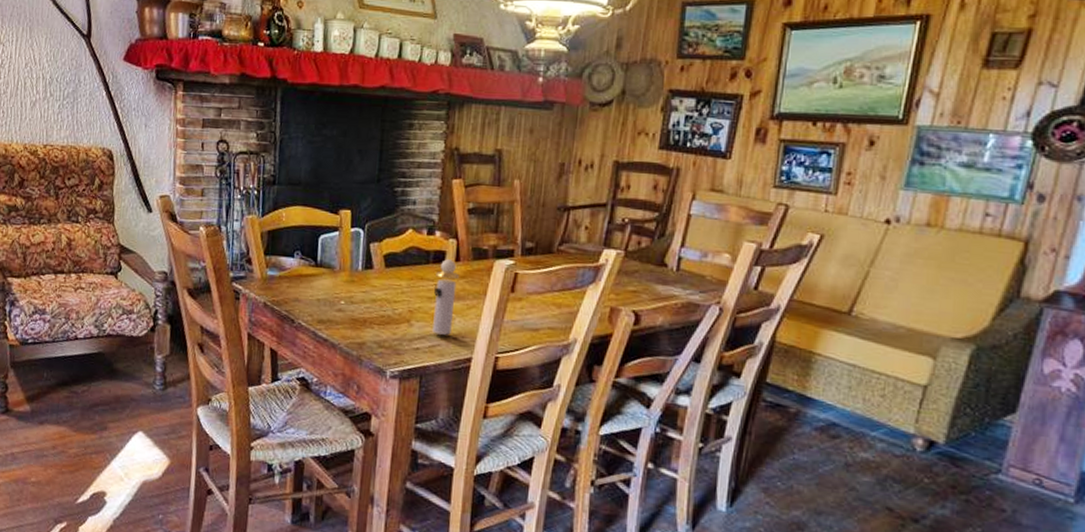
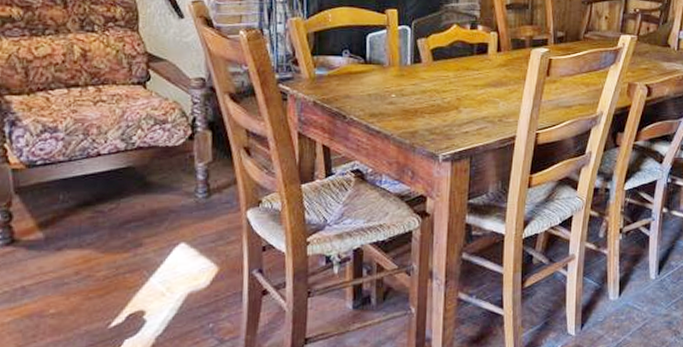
perfume bottle: present [432,259,459,335] -> none [479,50,501,118]

